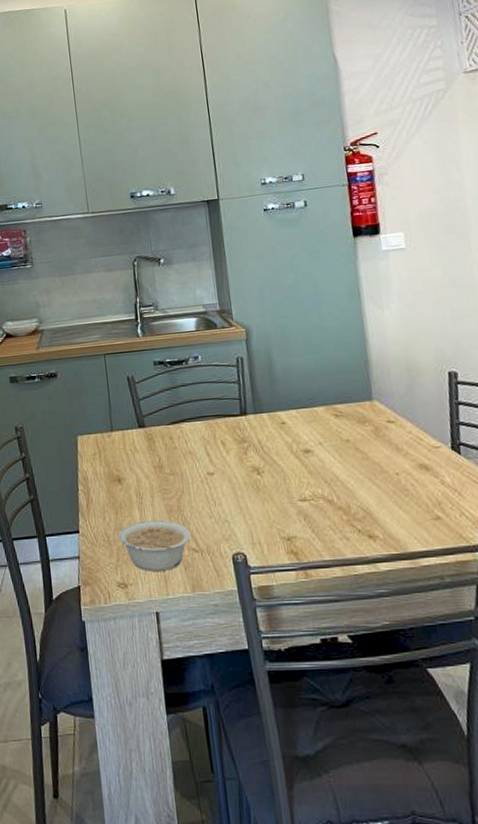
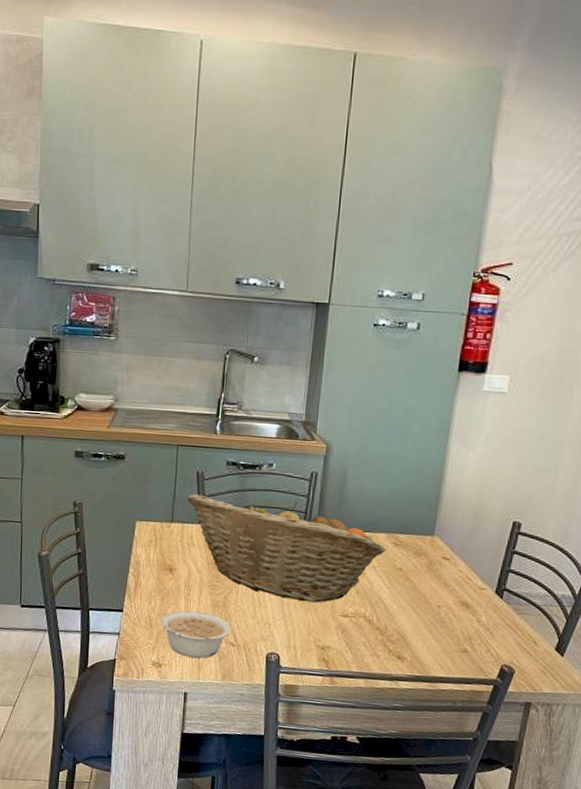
fruit basket: none [122,389,328,492] -> present [186,494,386,603]

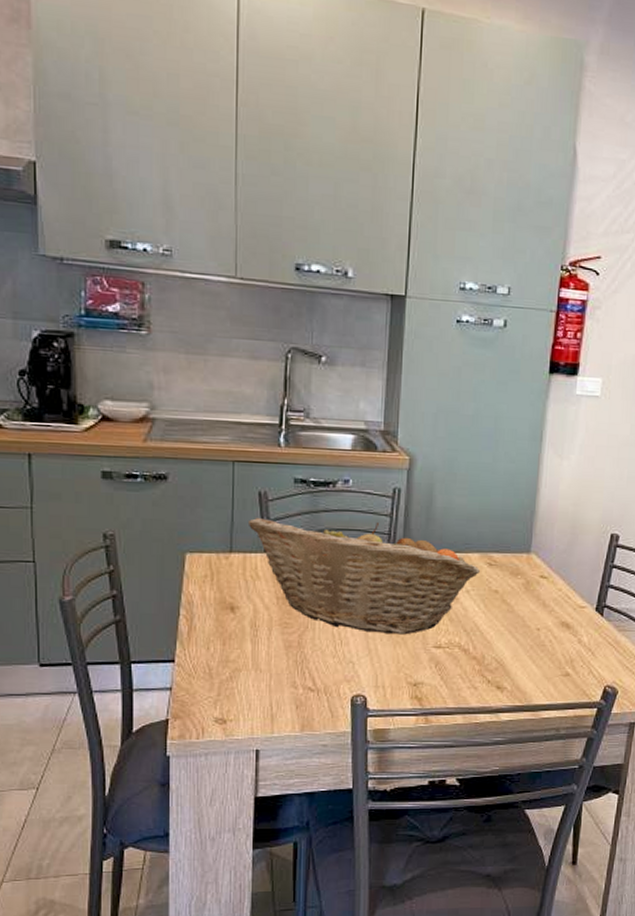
legume: present [160,610,232,658] -> none [222,654,309,710]

